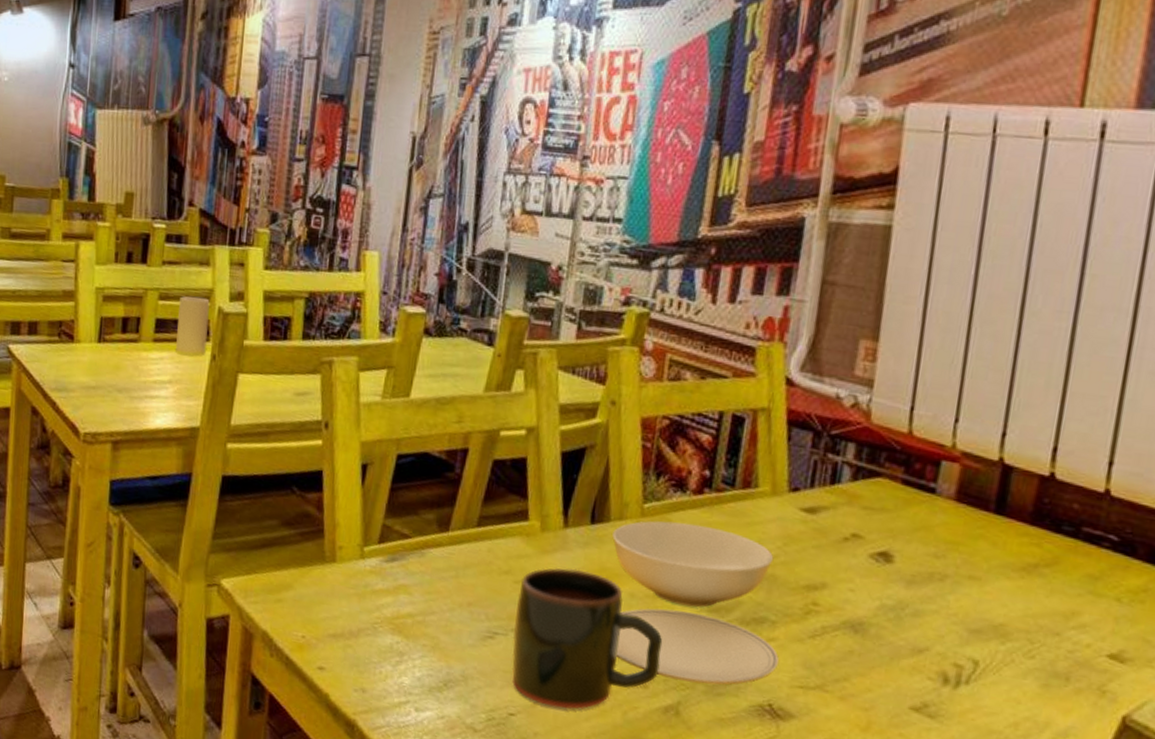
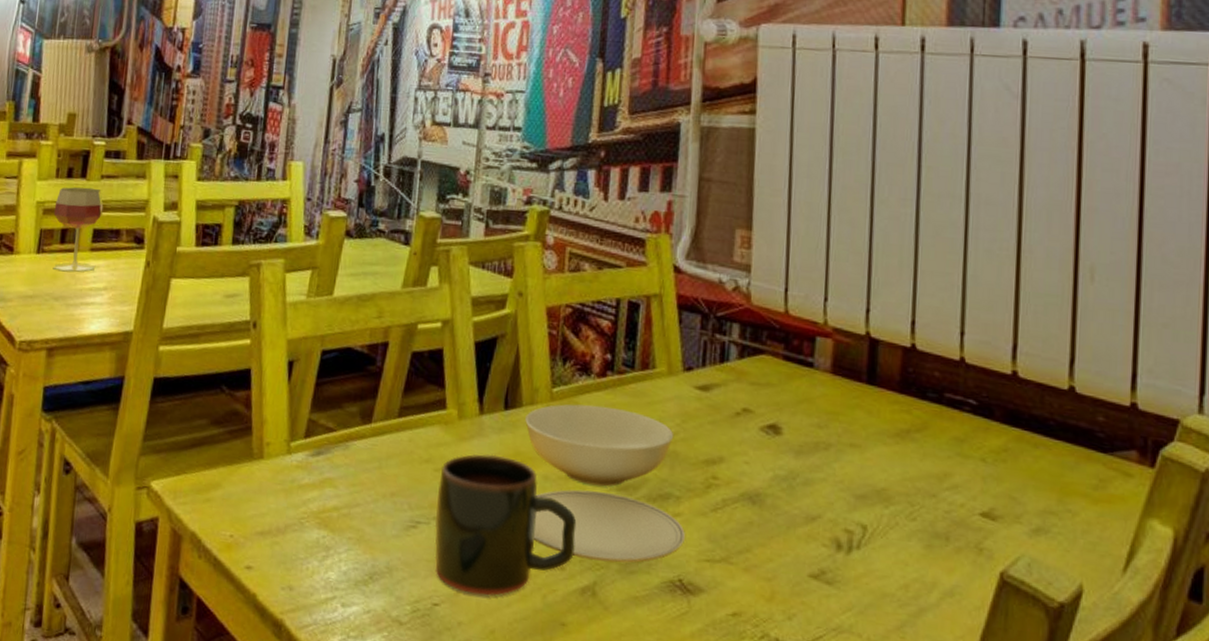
wineglass: none [114,273,166,365] -> present [52,187,104,273]
candle: present [175,296,210,357] -> none [111,207,145,264]

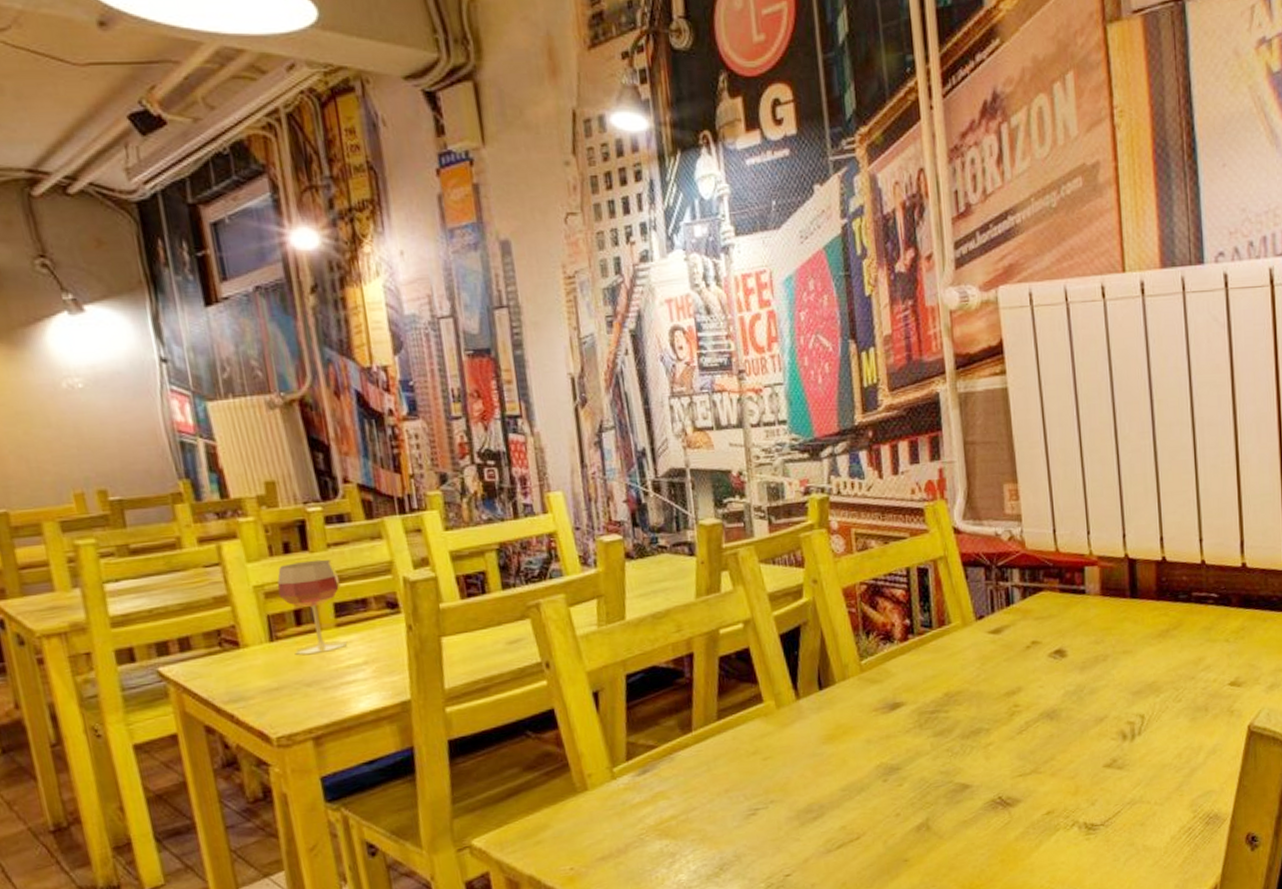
mug: present [434,454,577,596] -> none [768,732,906,858]
bowl: present [525,404,674,487] -> none [840,665,977,739]
plate: present [533,489,685,563] -> none [862,739,999,802]

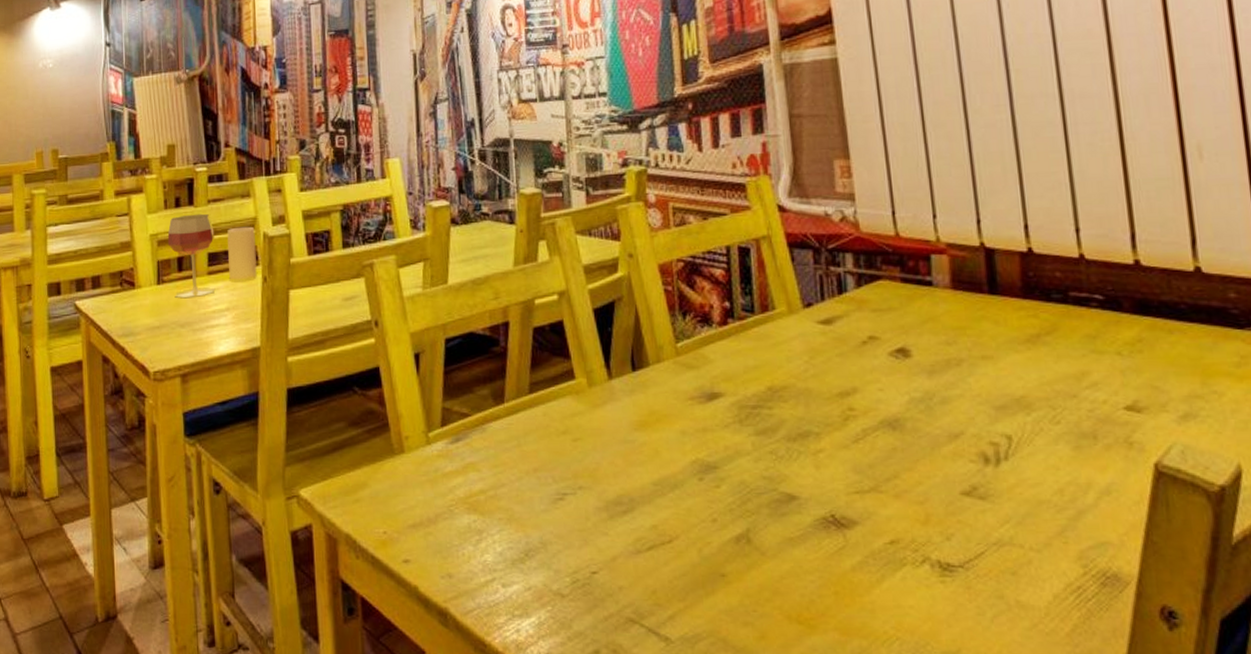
candle: none [356,571,400,634] -> present [227,226,257,283]

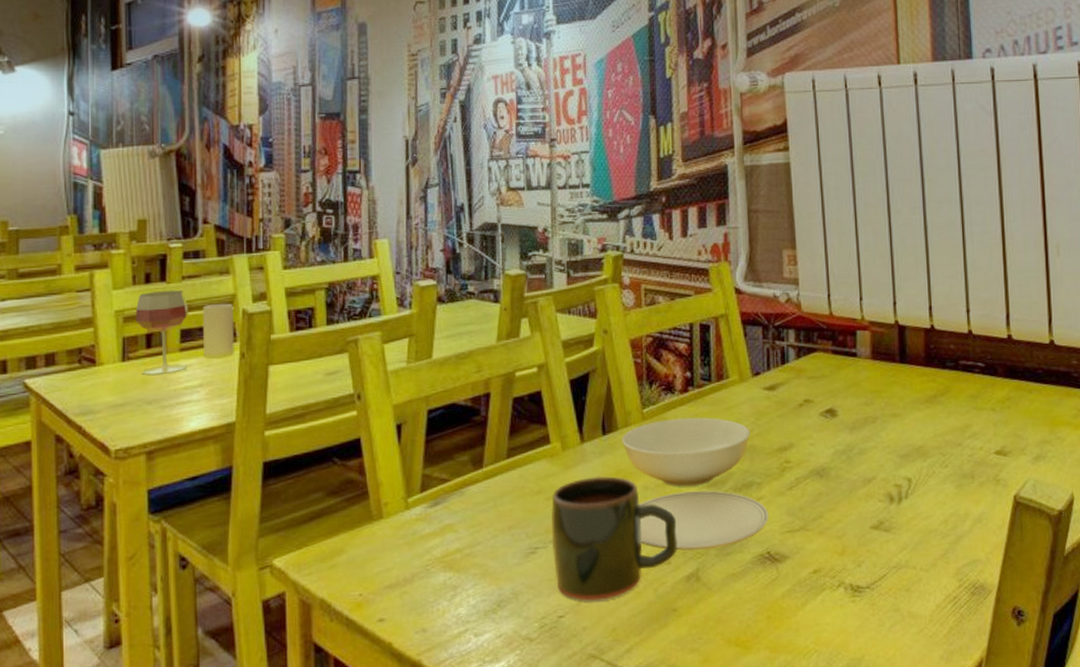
mug: none [578,417,723,557] -> present [551,476,678,601]
bowl: none [654,354,805,434] -> present [622,417,751,487]
plate: none [676,439,831,507] -> present [639,490,768,551]

